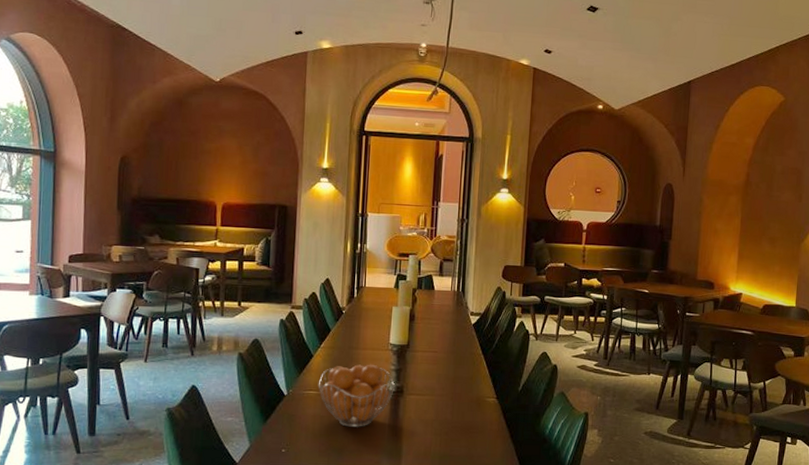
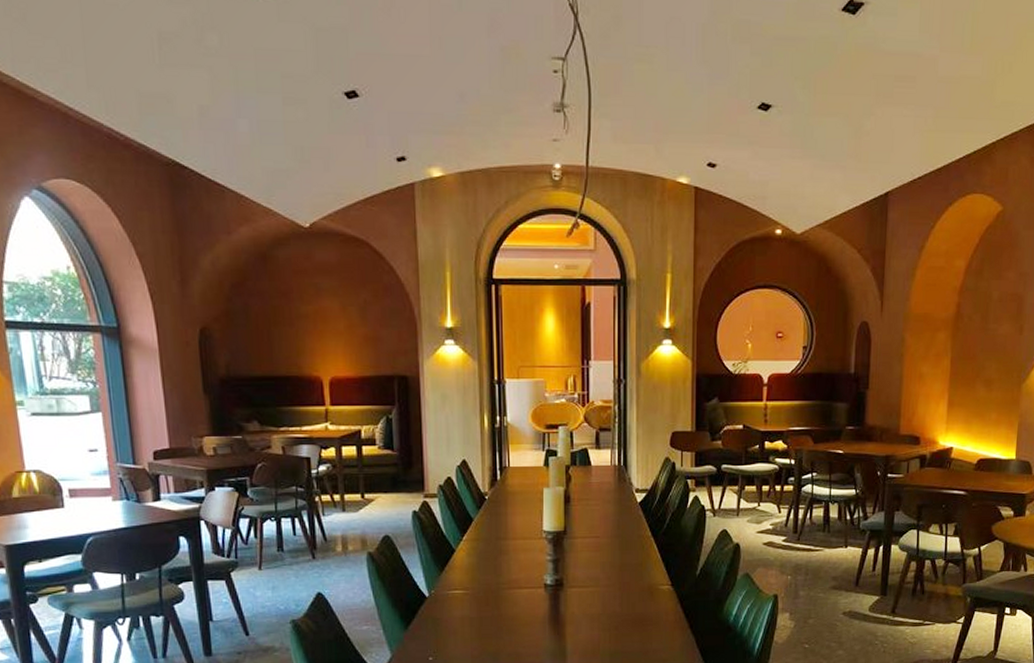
fruit basket: present [318,364,396,427] -> none [463,555,554,628]

